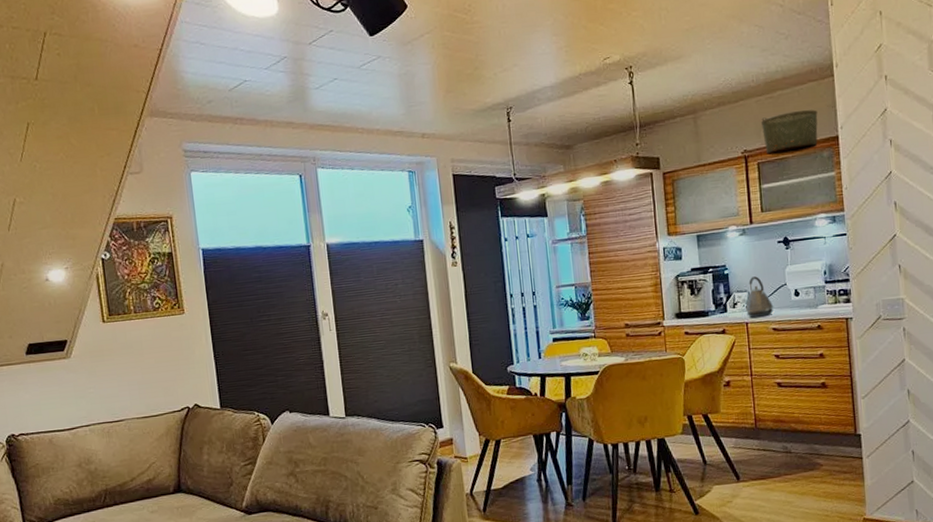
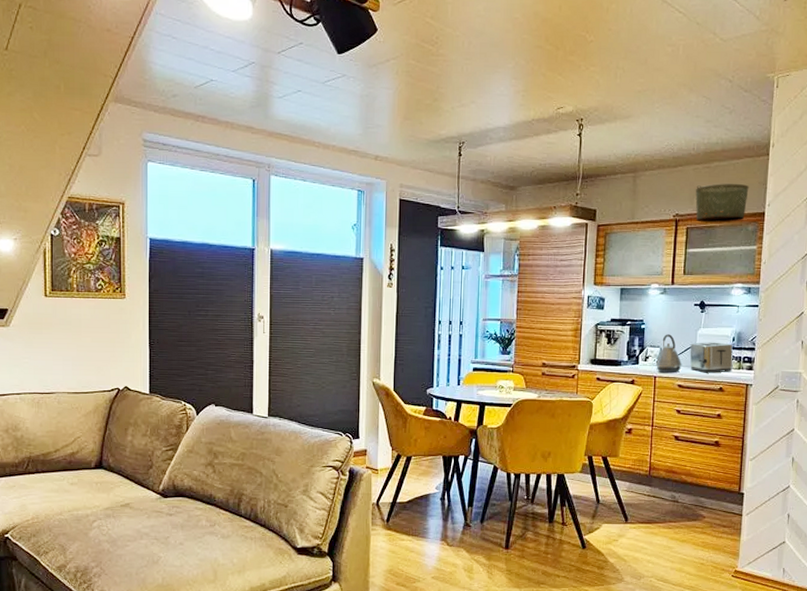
toaster: none [779,277,829,312] -> present [690,342,733,373]

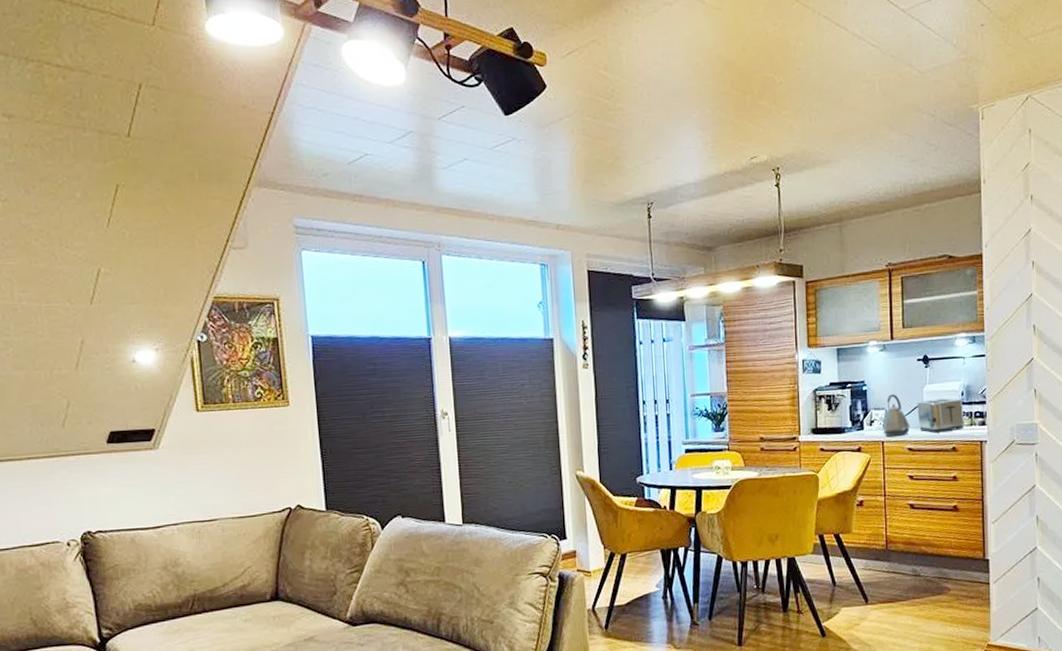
basket: present [695,184,749,223] -> none [907,226,963,270]

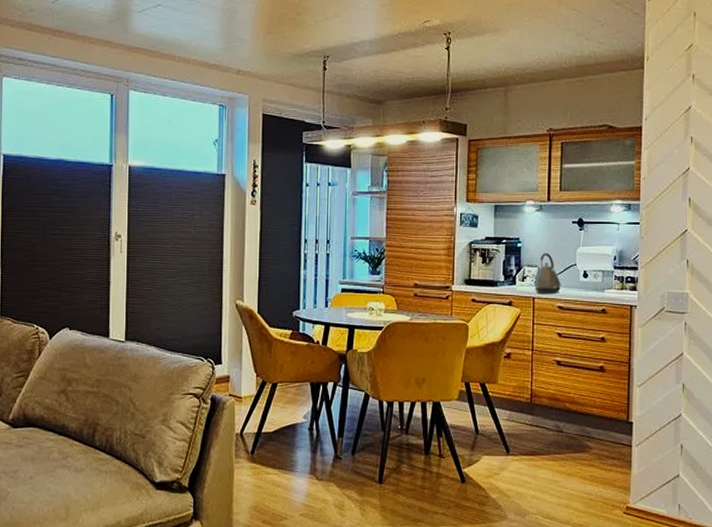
toaster: present [917,398,964,433] -> none [569,261,615,294]

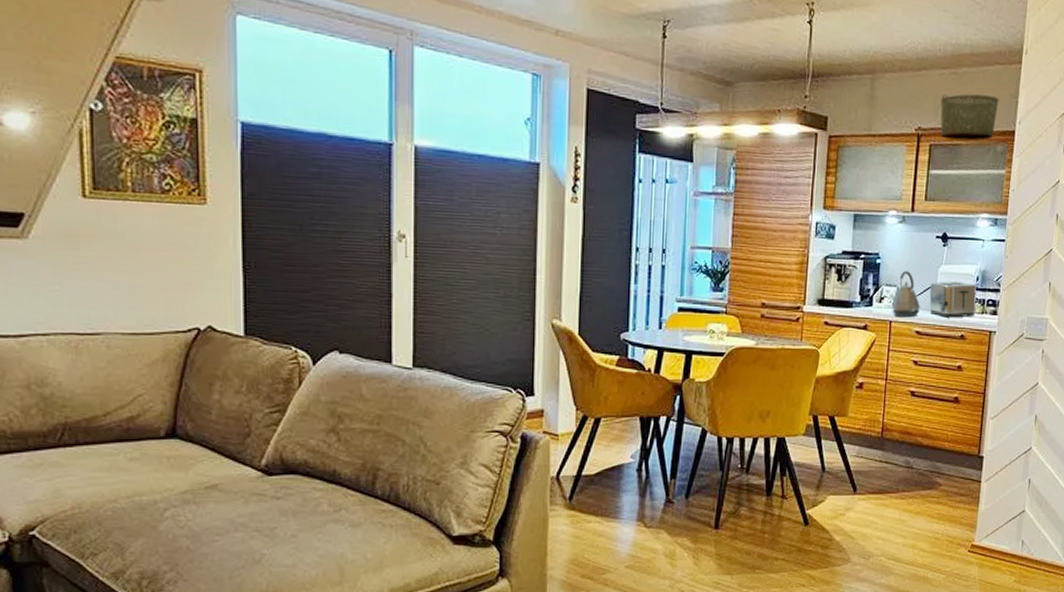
basket: none [569,97,625,138] -> present [940,93,999,141]
toaster: none [569,261,615,294] -> present [929,281,977,318]

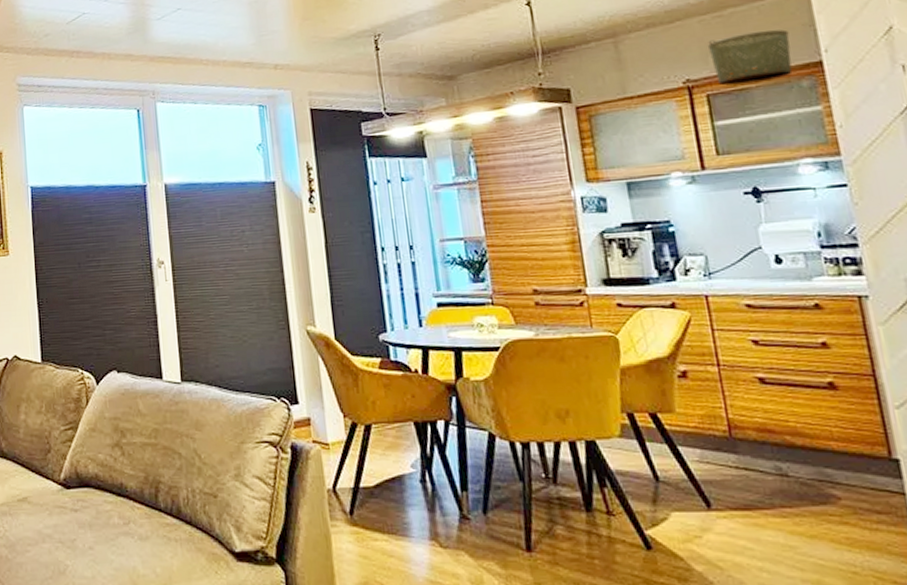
kettle: present [891,271,921,318] -> none [702,236,745,290]
toaster: present [929,281,977,318] -> none [751,240,829,285]

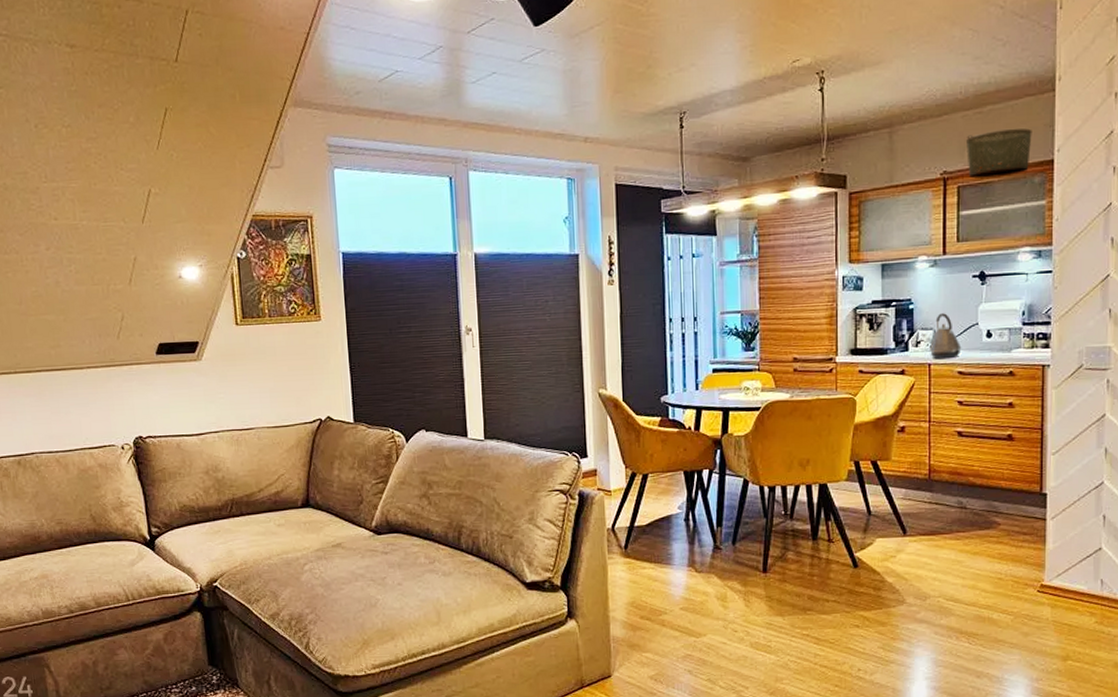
kettle: none [702,236,745,290] -> present [929,313,962,359]

